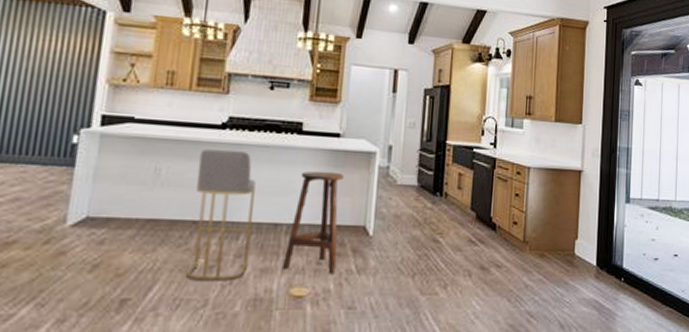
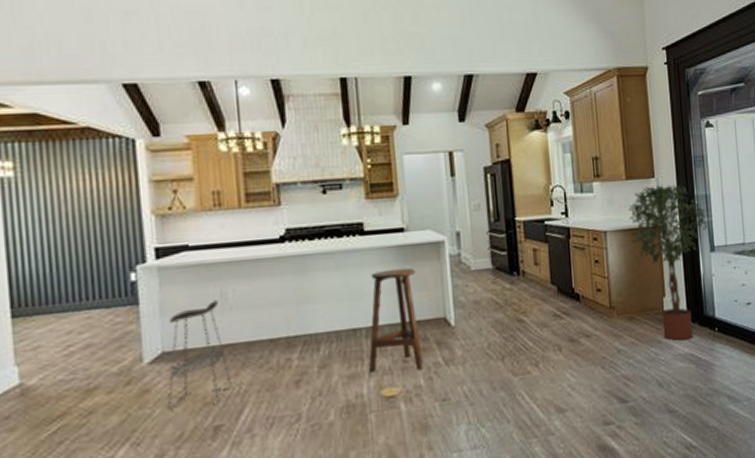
bar stool: none [79,174,151,279] -> present [167,300,232,412]
bar stool: present [186,149,256,281] -> none [263,262,334,397]
potted tree: none [552,131,627,285] -> present [629,184,709,341]

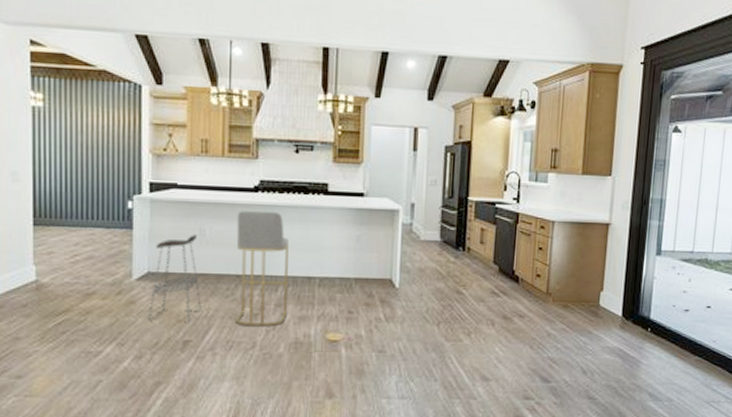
bar stool: none [263,262,334,397] -> present [236,211,289,327]
bar stool: present [368,268,424,372] -> none [317,228,370,322]
potted tree: present [629,184,709,341] -> none [577,183,659,335]

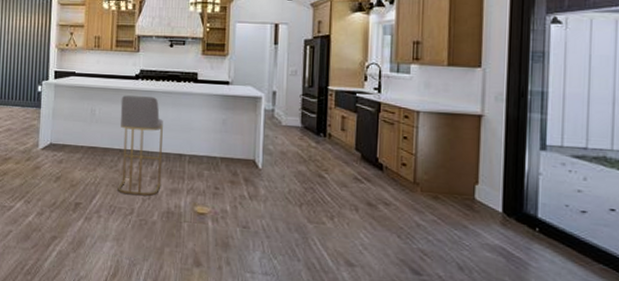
bar stool: present [148,234,201,324] -> none [49,114,90,189]

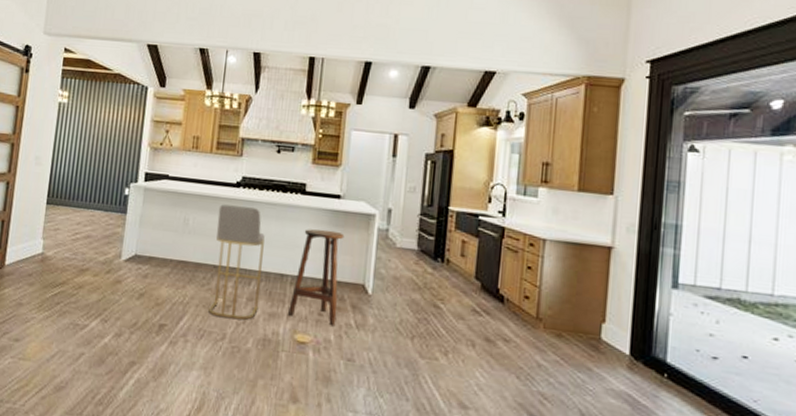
bar stool: none [187,112,235,198] -> present [287,229,345,327]

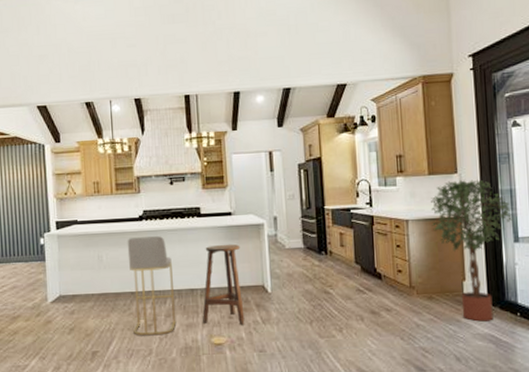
potted tree: none [573,202,675,377] -> present [431,179,513,322]

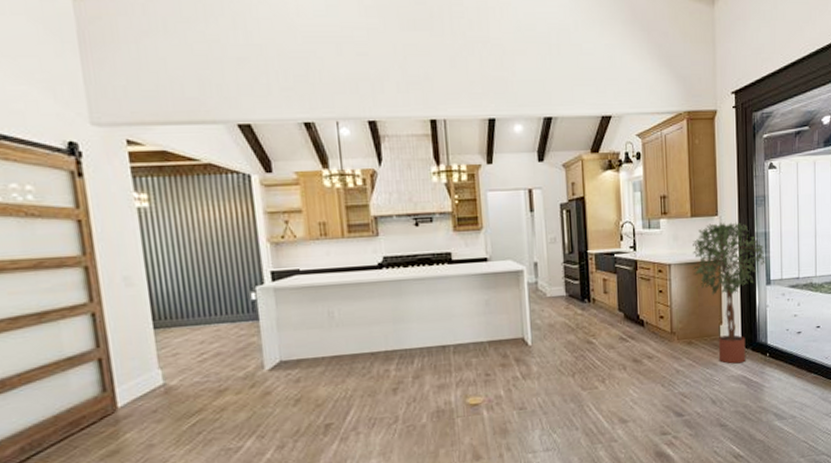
bar stool: present [127,236,177,336] -> none [364,286,426,402]
bar stool: present [202,244,245,326] -> none [455,293,504,383]

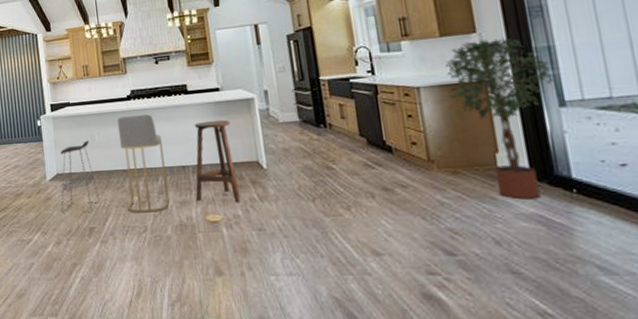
bar stool: none [285,318,340,411] -> present [60,140,100,214]
bar stool: none [364,286,426,402] -> present [117,114,170,213]
bar stool: none [455,293,504,383] -> present [194,119,241,203]

